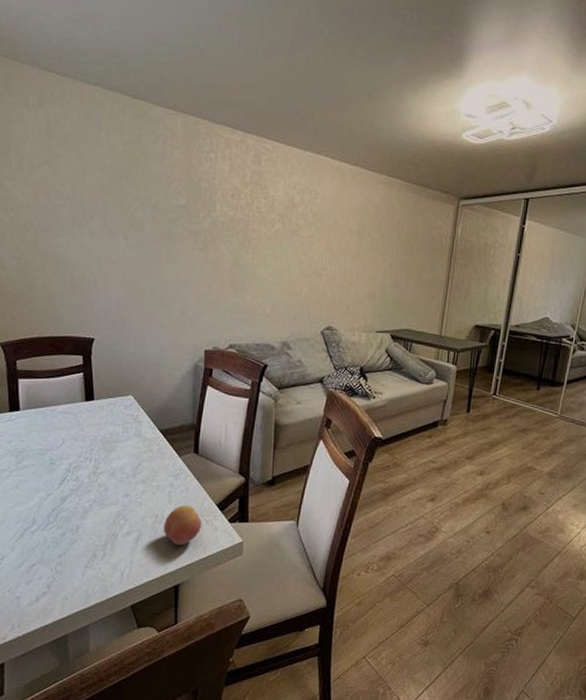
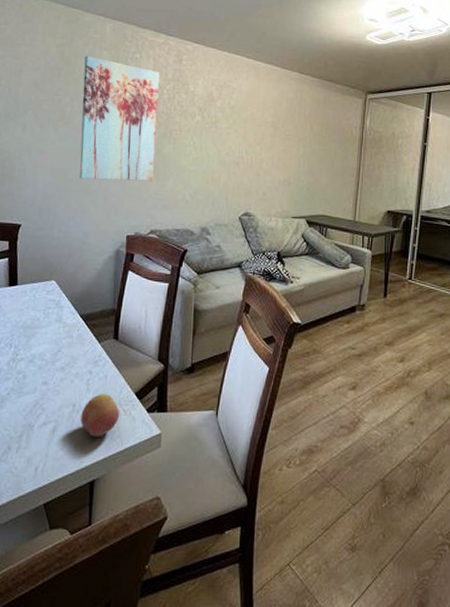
wall art: none [153,155,236,294] -> present [79,55,160,181]

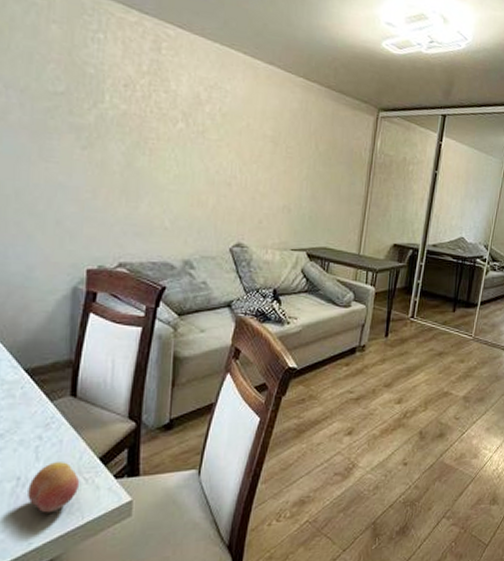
wall art: present [79,55,160,181] -> none [19,27,131,202]

